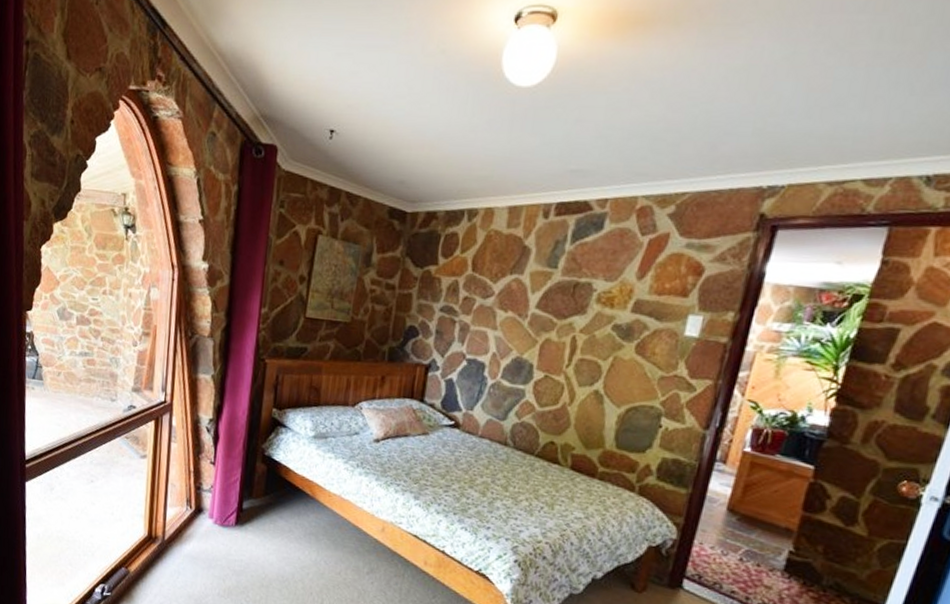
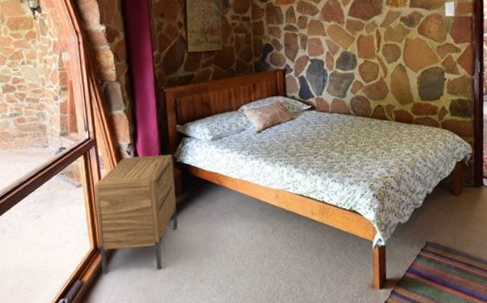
nightstand: none [152,435,261,581] -> present [94,154,178,274]

